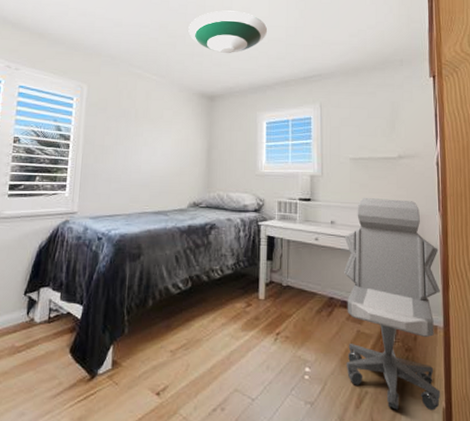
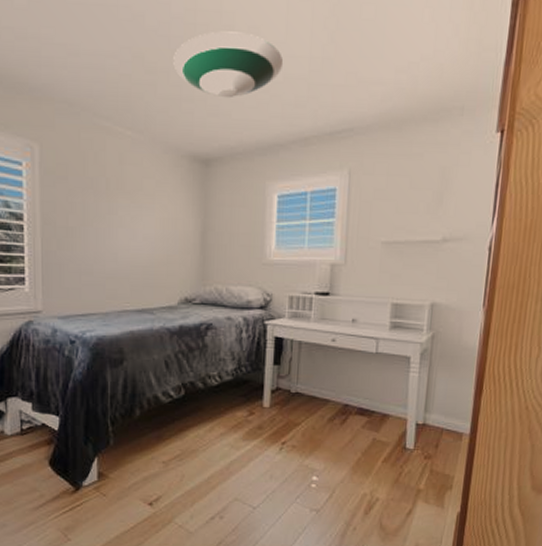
office chair: present [344,198,441,411] -> none [357,291,476,515]

